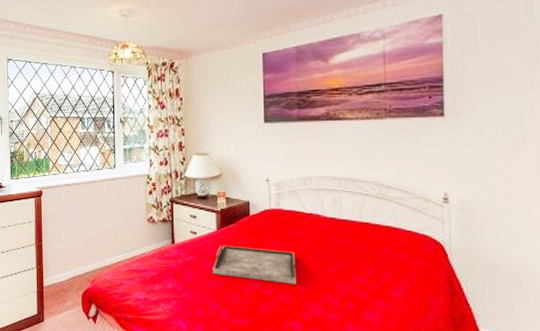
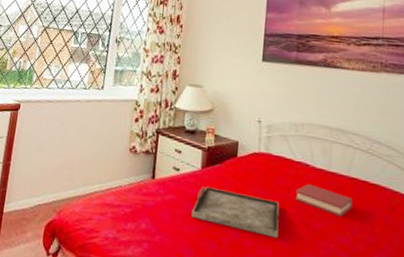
hardback book: none [309,232,366,259] -> present [295,183,353,216]

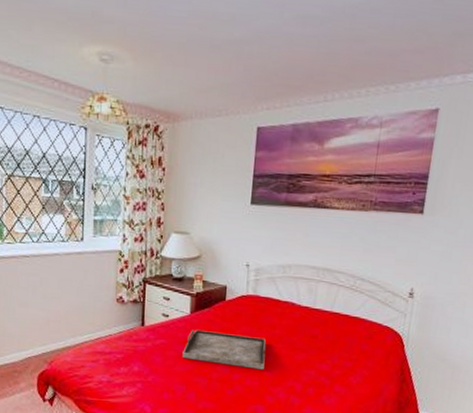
hardback book: present [295,183,353,216] -> none [281,320,334,347]

